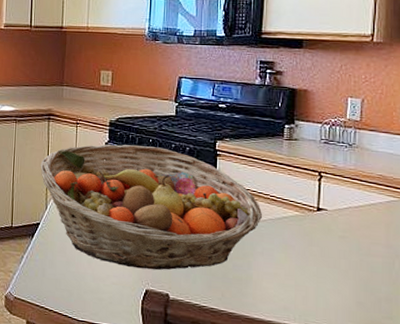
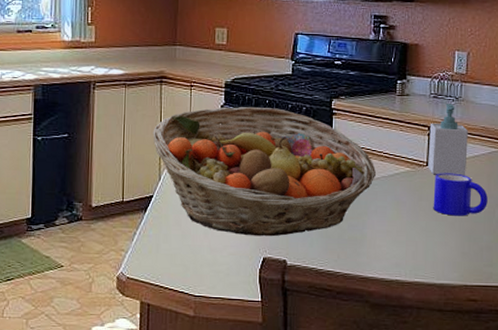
soap bottle: none [318,150,363,224] -> present [428,103,468,176]
mug: none [324,219,386,265] -> present [433,173,488,216]

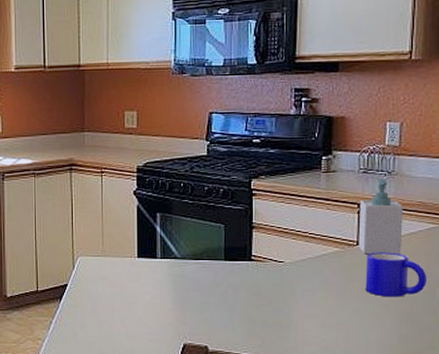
fruit basket: present [153,106,377,237] -> none [64,190,302,323]

